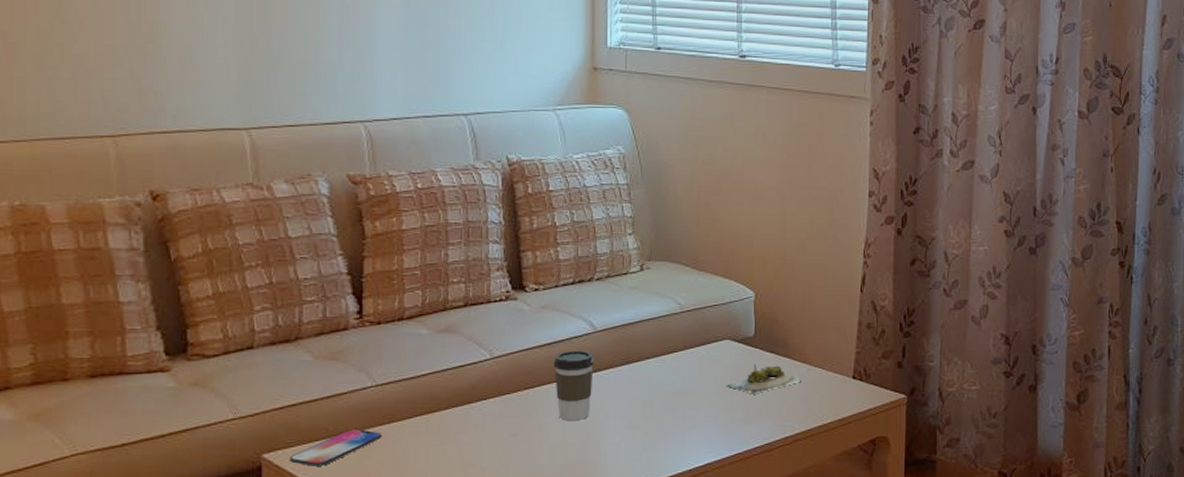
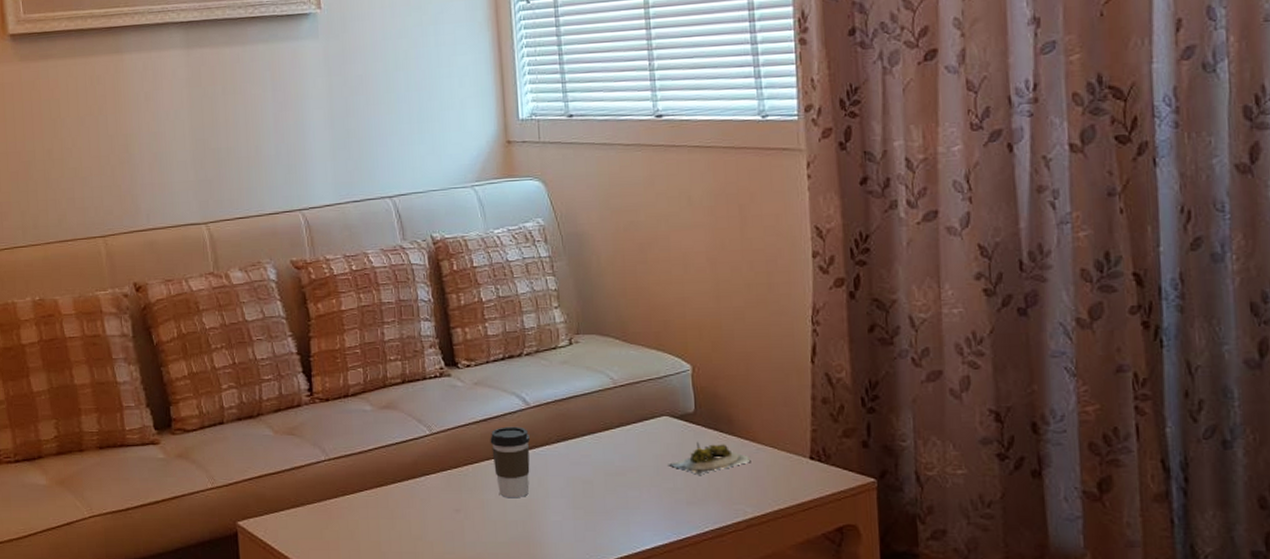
smartphone: present [290,429,382,466] -> none [260,501,338,535]

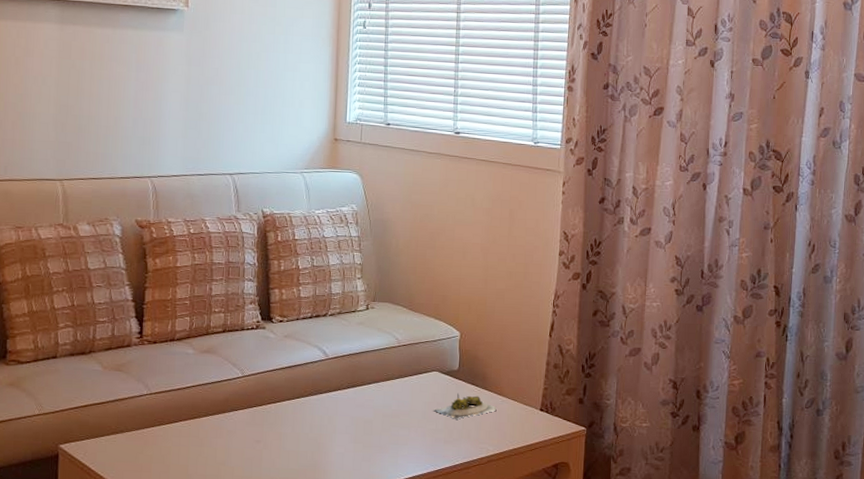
coffee cup: present [490,426,530,498] -> none [292,373,325,433]

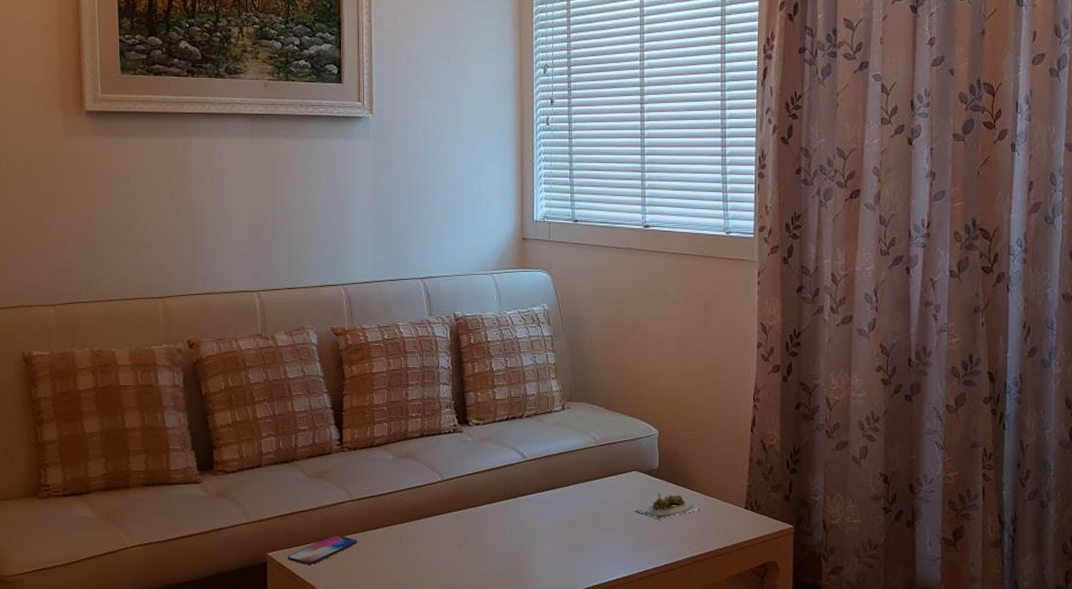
smartphone: none [81,429,153,457] -> present [288,536,357,565]

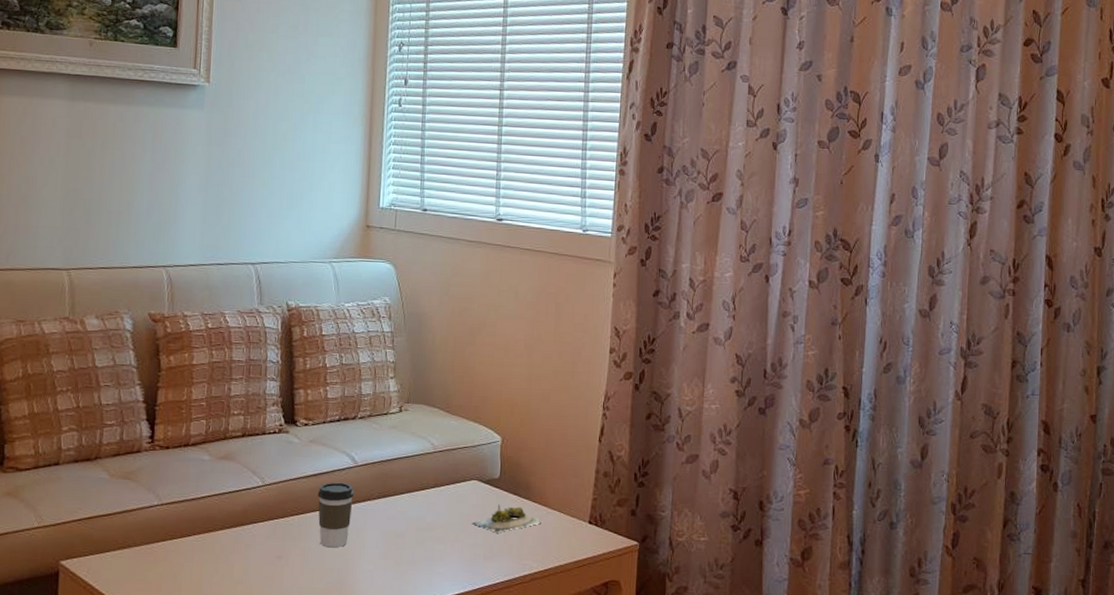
smartphone: present [288,536,357,565] -> none [83,543,164,575]
coffee cup: none [491,476,524,536] -> present [317,482,354,548]

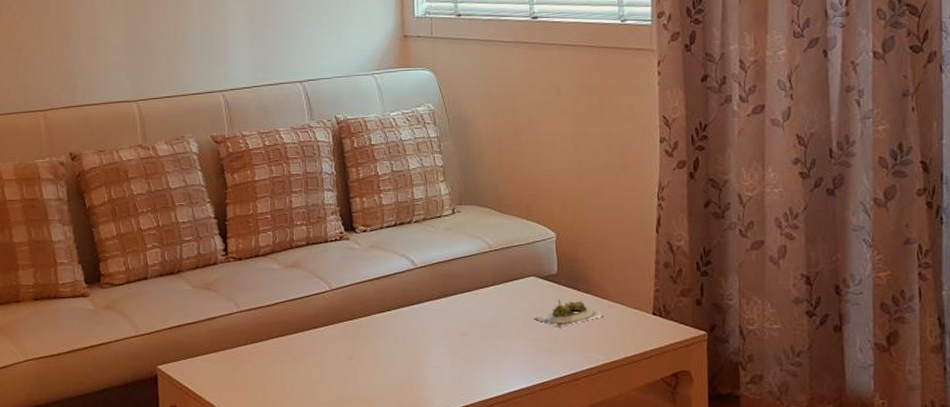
coffee cup: present [317,482,354,548] -> none [382,284,416,347]

